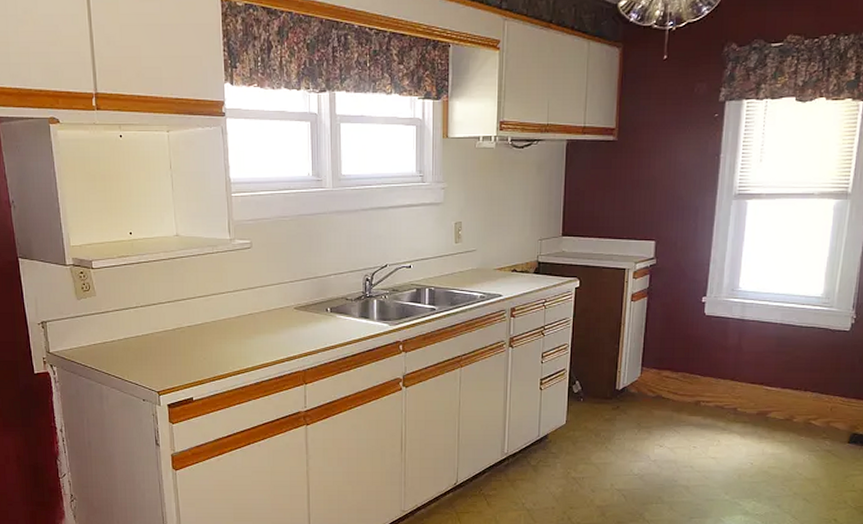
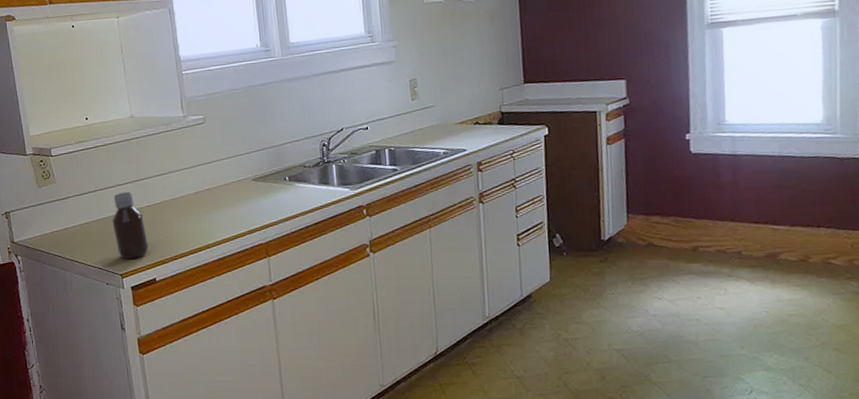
bottle: none [151,311,187,377] -> present [112,192,149,259]

